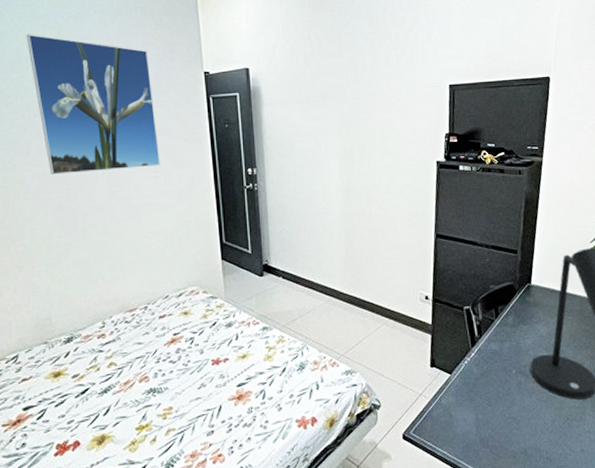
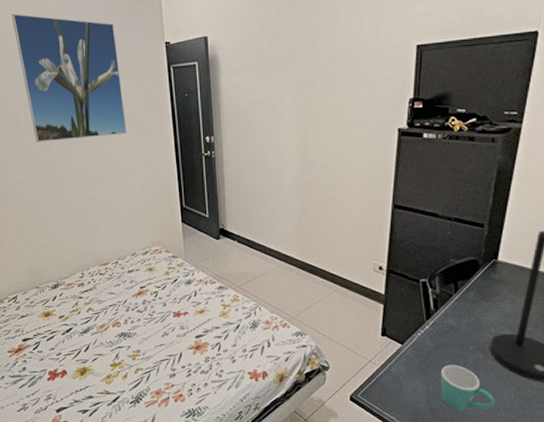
mug: none [487,390,539,438] -> present [440,364,495,412]

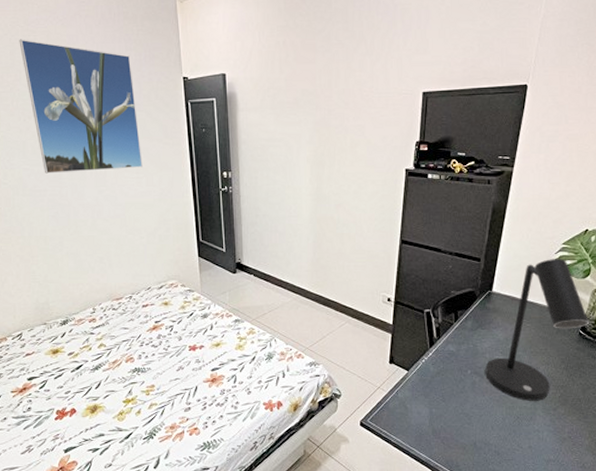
mug: present [440,364,495,412] -> none [442,388,489,431]

